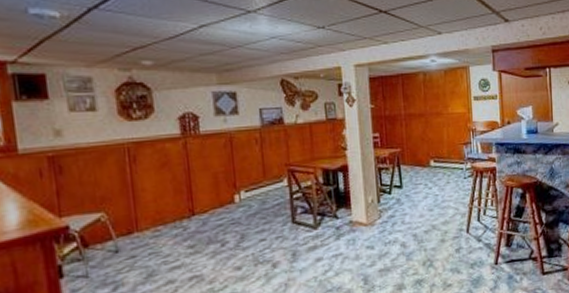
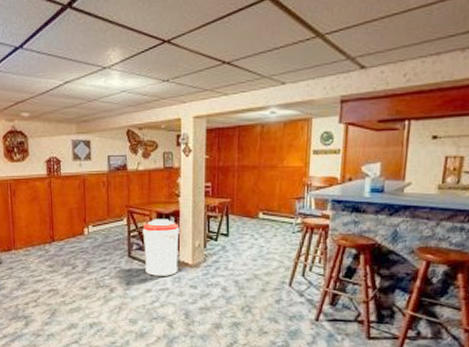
trash can: none [307,175,352,242] -> present [142,219,180,276]

